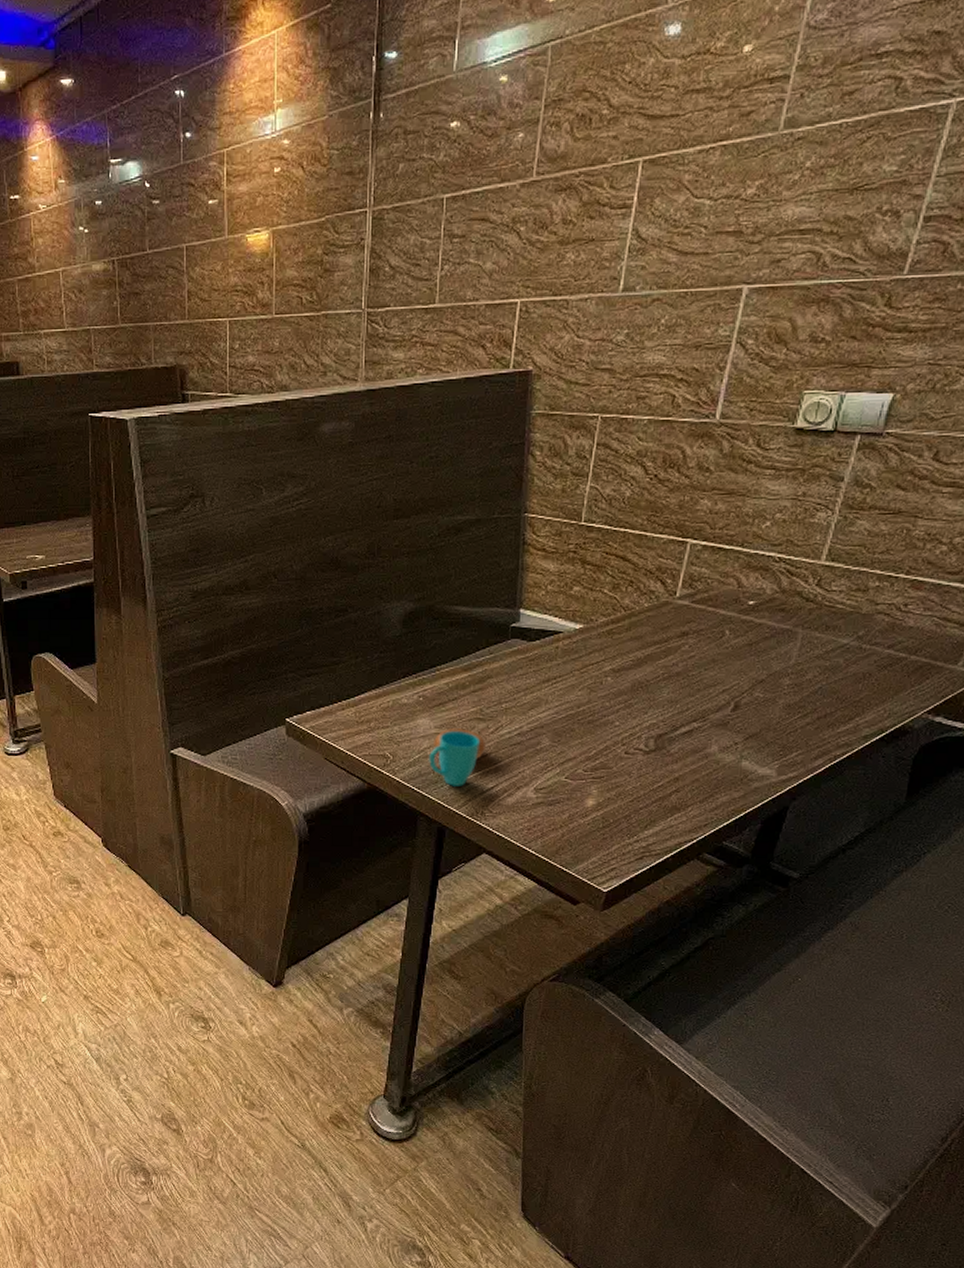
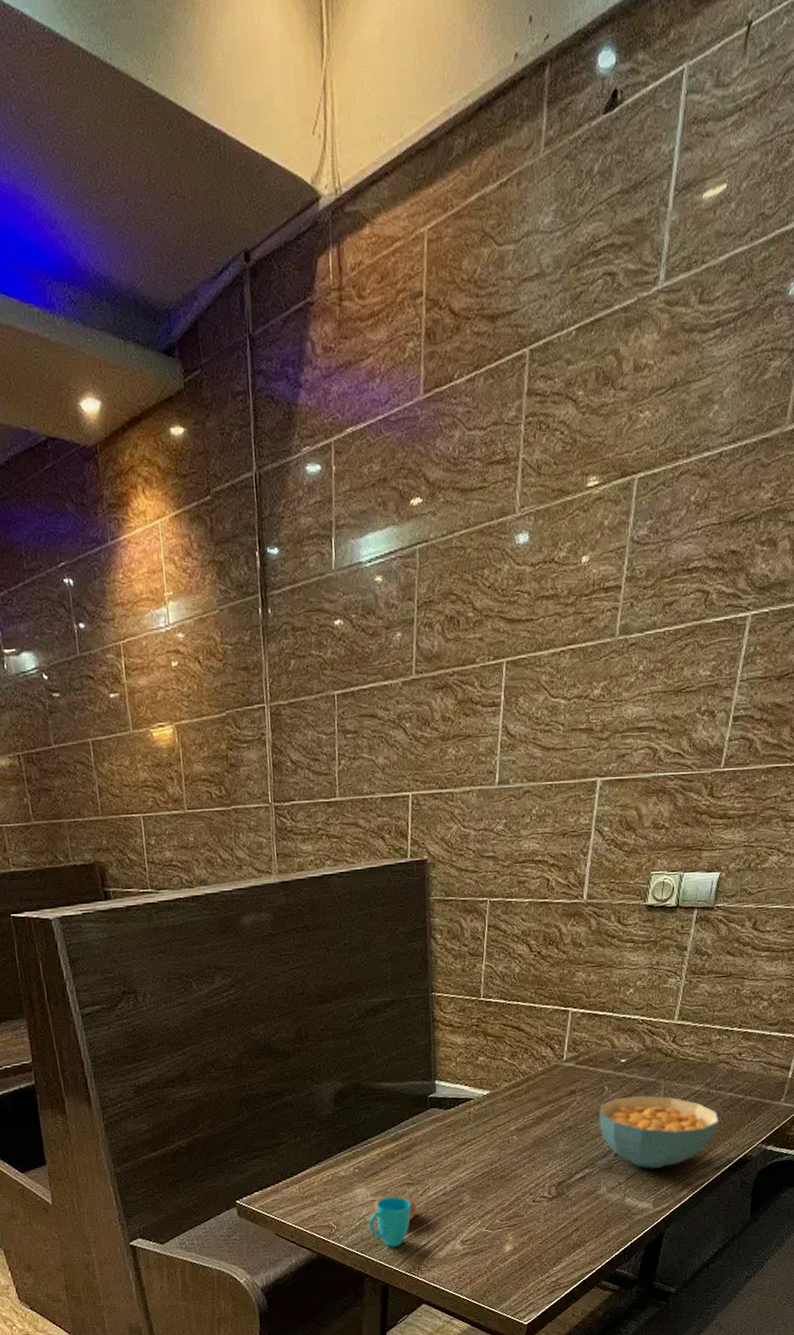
cereal bowl: none [714,645,873,730] -> present [599,1095,720,1169]

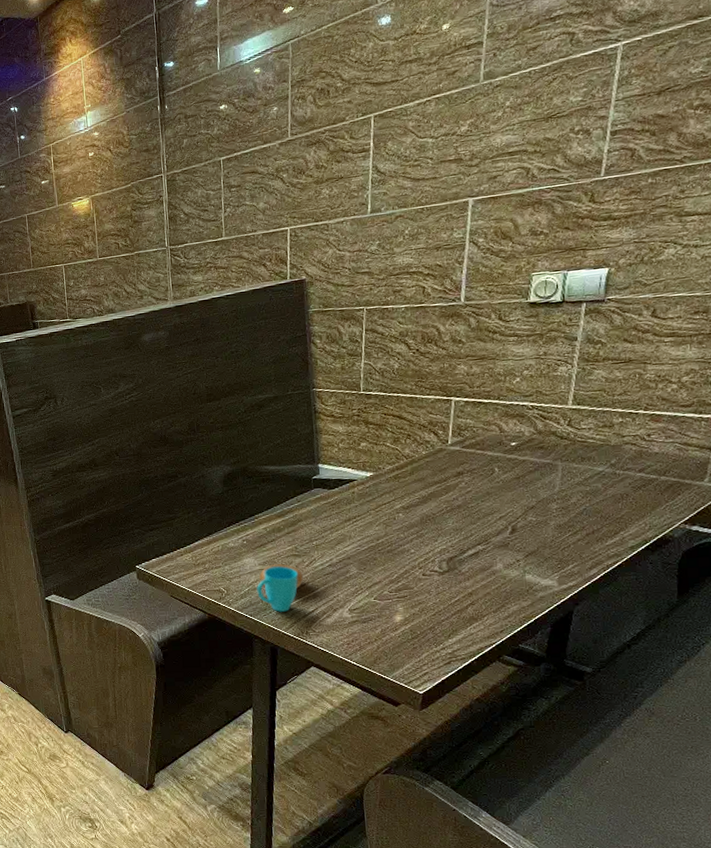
cereal bowl: present [599,1095,720,1169] -> none [490,476,631,547]

